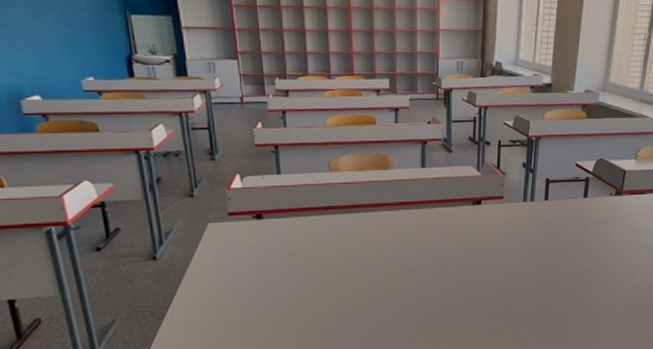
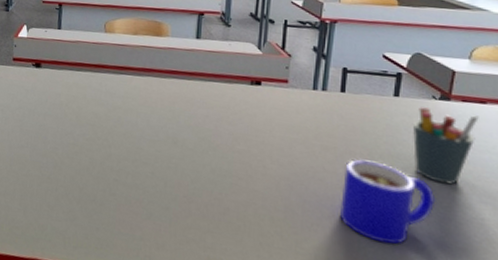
mug: none [546,254,612,318] -> present [340,159,436,245]
pen holder: none [597,204,640,262] -> present [413,107,479,185]

